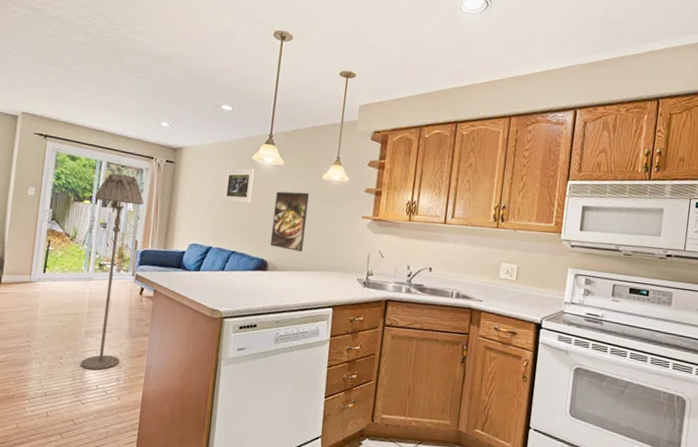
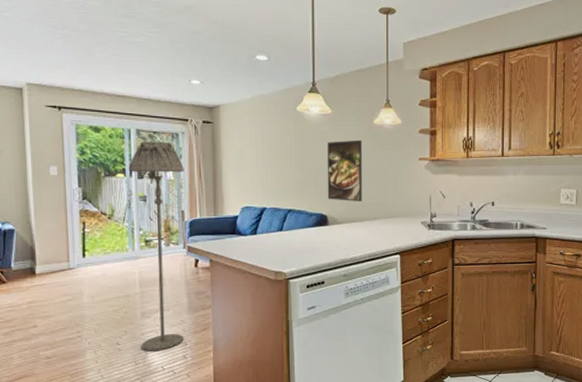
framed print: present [223,168,255,204] -> none [271,121,302,158]

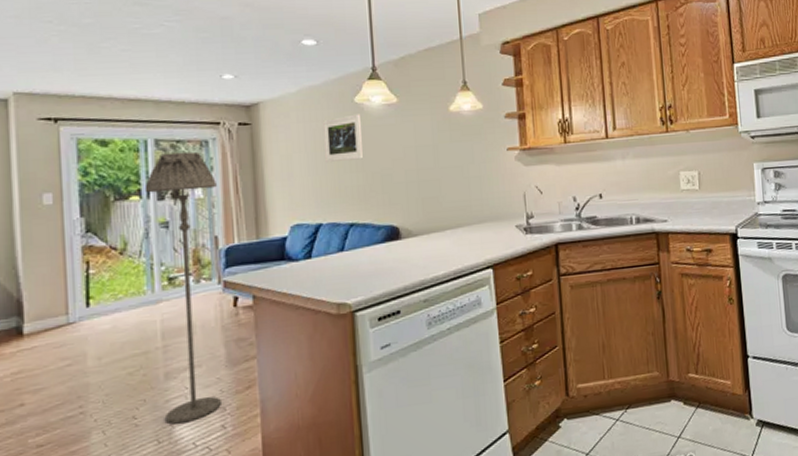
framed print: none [271,121,302,158] -> present [323,114,364,162]
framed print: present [327,139,362,201] -> none [394,131,441,208]

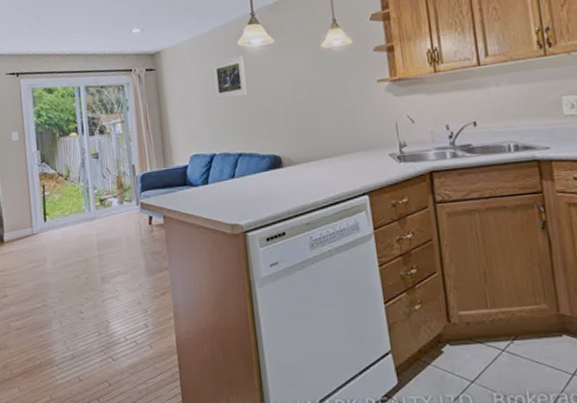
floor lamp: present [144,151,221,425] -> none [80,94,144,320]

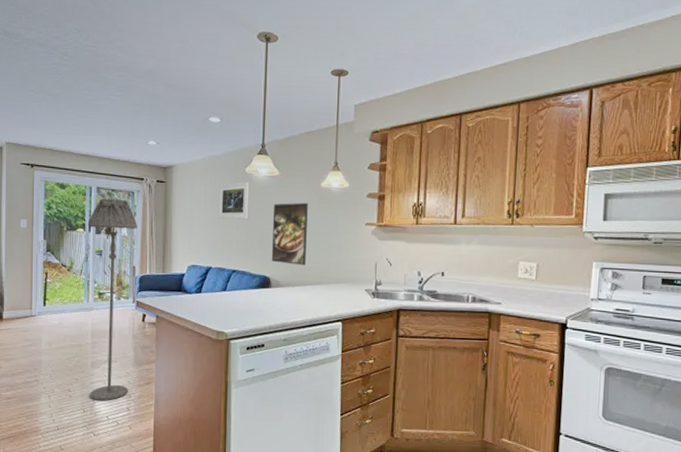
floor lamp: none [80,94,144,320] -> present [87,198,137,401]
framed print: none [273,67,318,139] -> present [271,202,308,265]

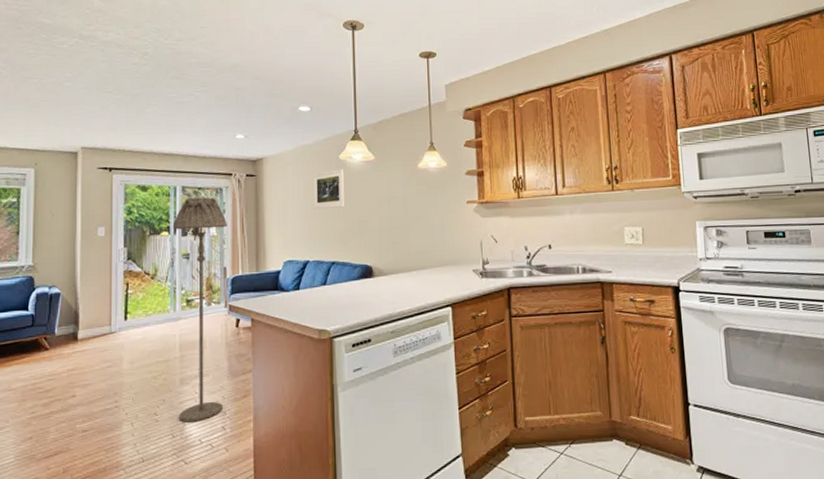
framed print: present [271,202,308,265] -> none [370,185,409,251]

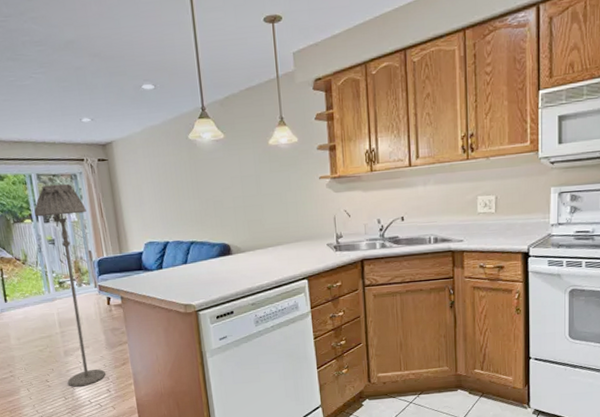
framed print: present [313,169,345,209] -> none [164,149,199,191]

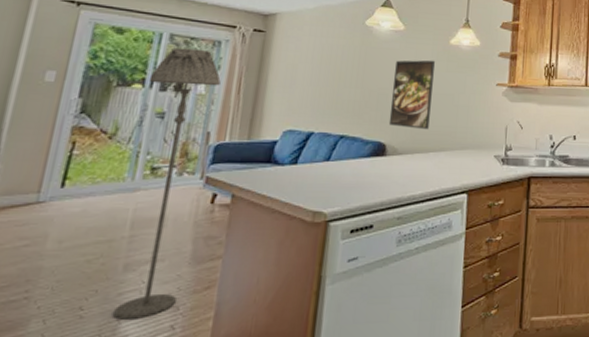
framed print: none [223,163,264,229] -> present [388,60,435,129]

